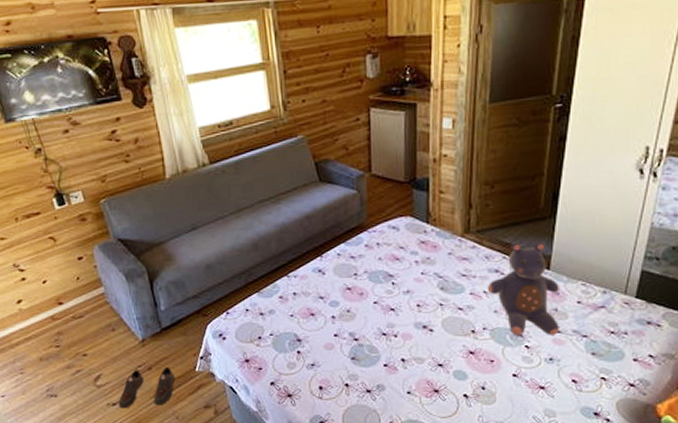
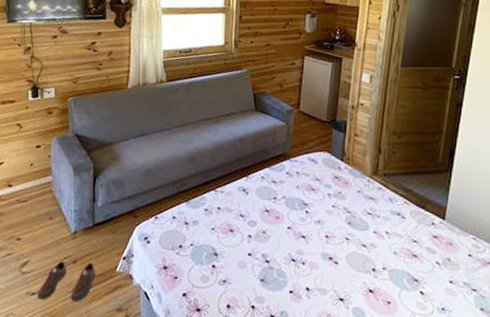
teddy bear: present [487,241,559,336] -> none [389,189,453,285]

